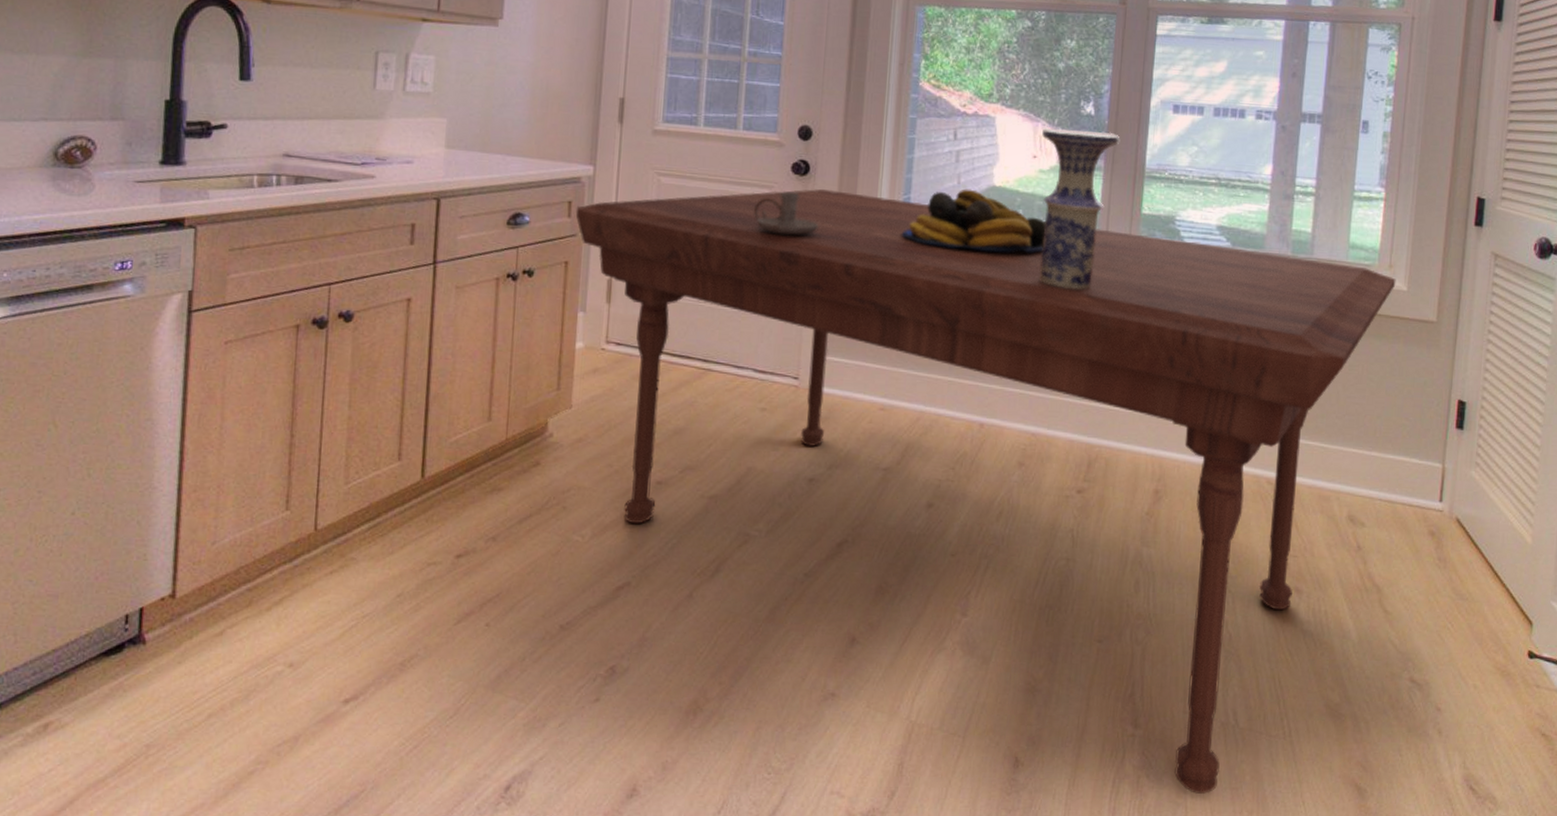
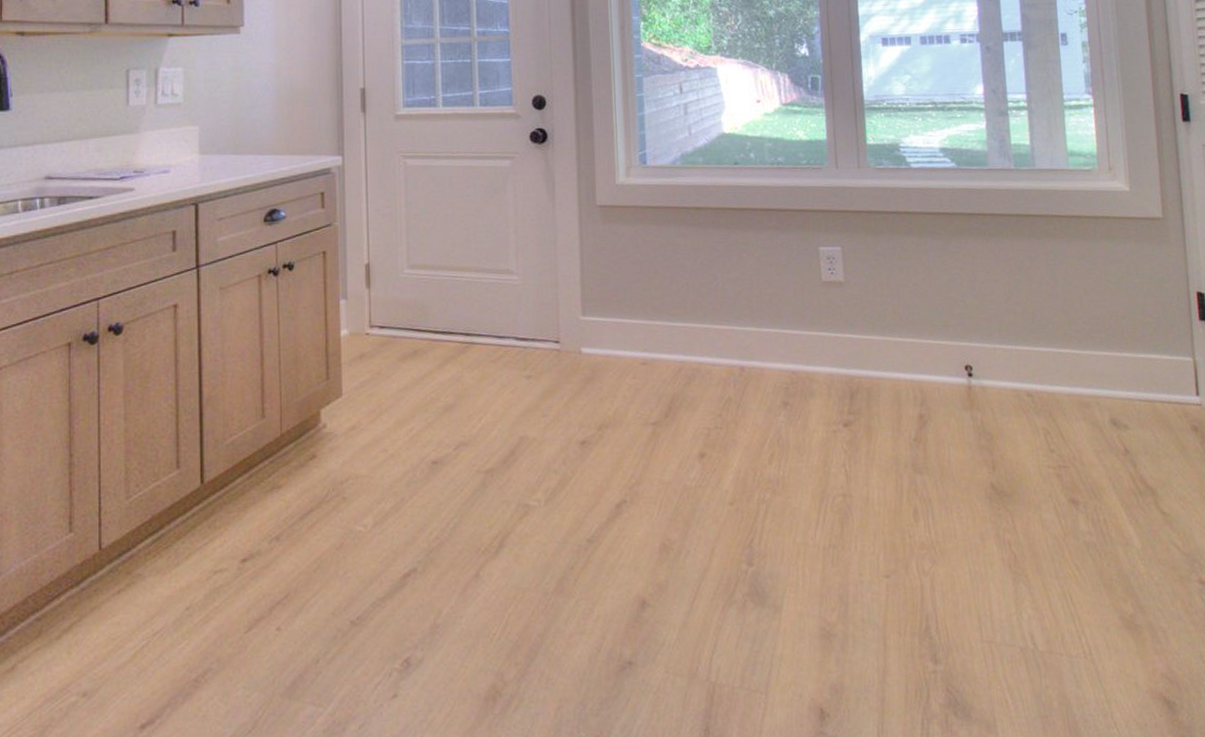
dining table: present [575,189,1396,794] -> none [329,154,1118,727]
candle holder: present [754,191,819,236] -> none [499,160,562,203]
fruit bowl: present [901,188,1046,254] -> none [641,139,778,199]
vase: present [1039,128,1120,290] -> none [762,70,837,225]

